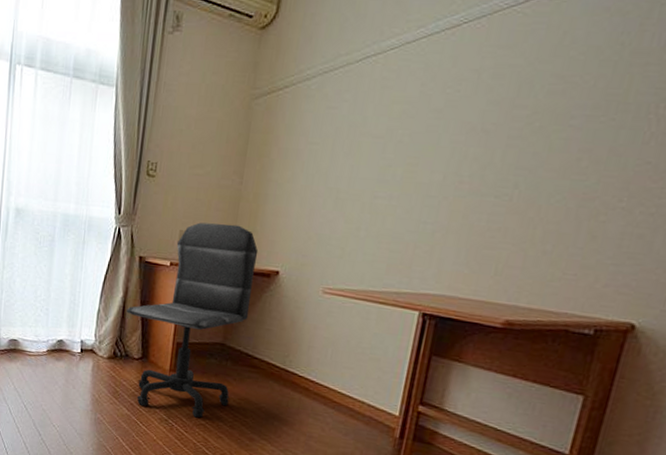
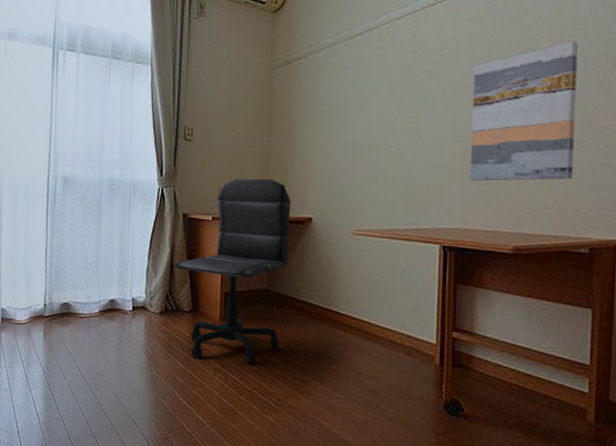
wall art: none [466,79,633,249] -> present [469,41,578,181]

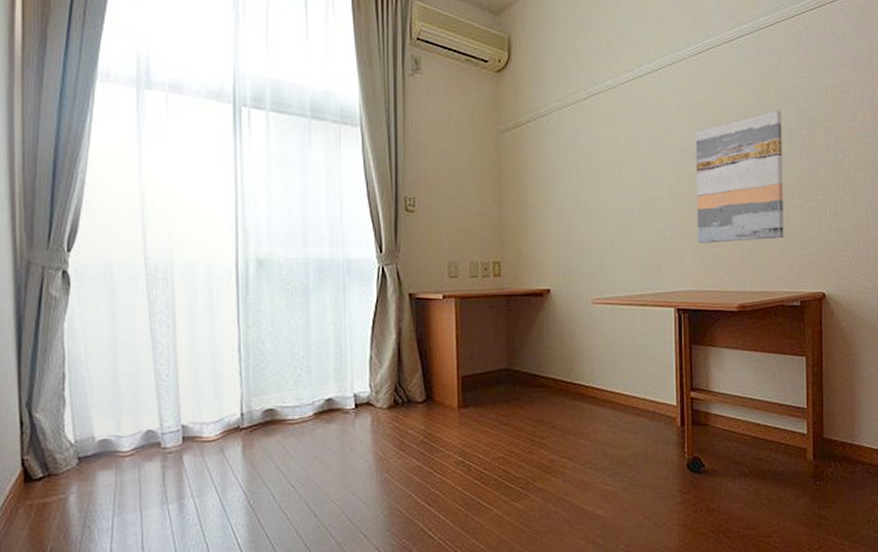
office chair: present [174,178,291,365] -> none [403,250,529,453]

